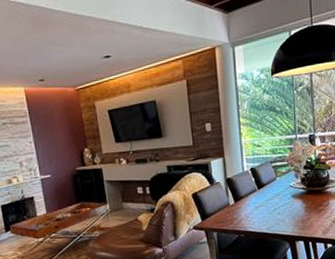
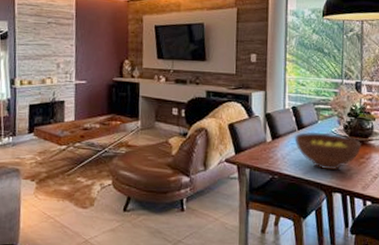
fruit bowl: none [256,187,319,222] -> present [294,132,361,170]

